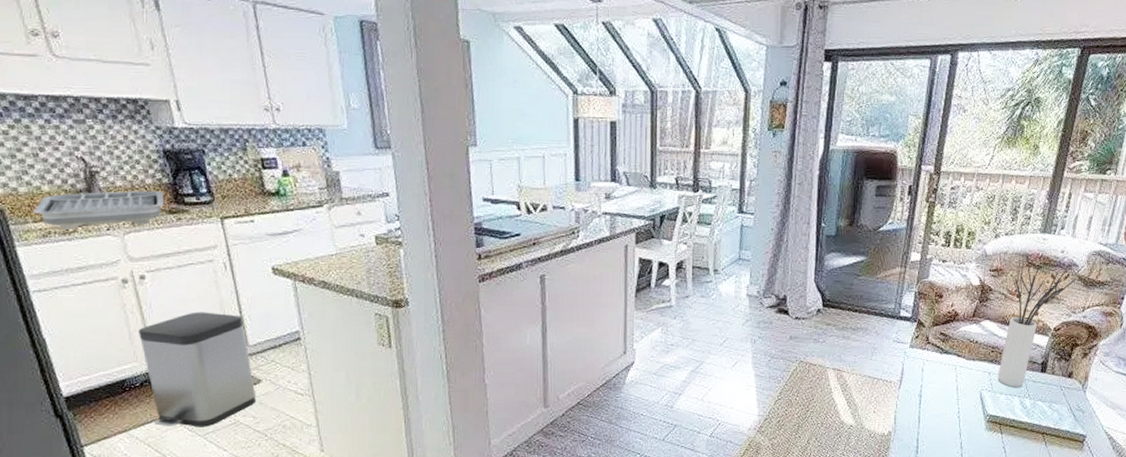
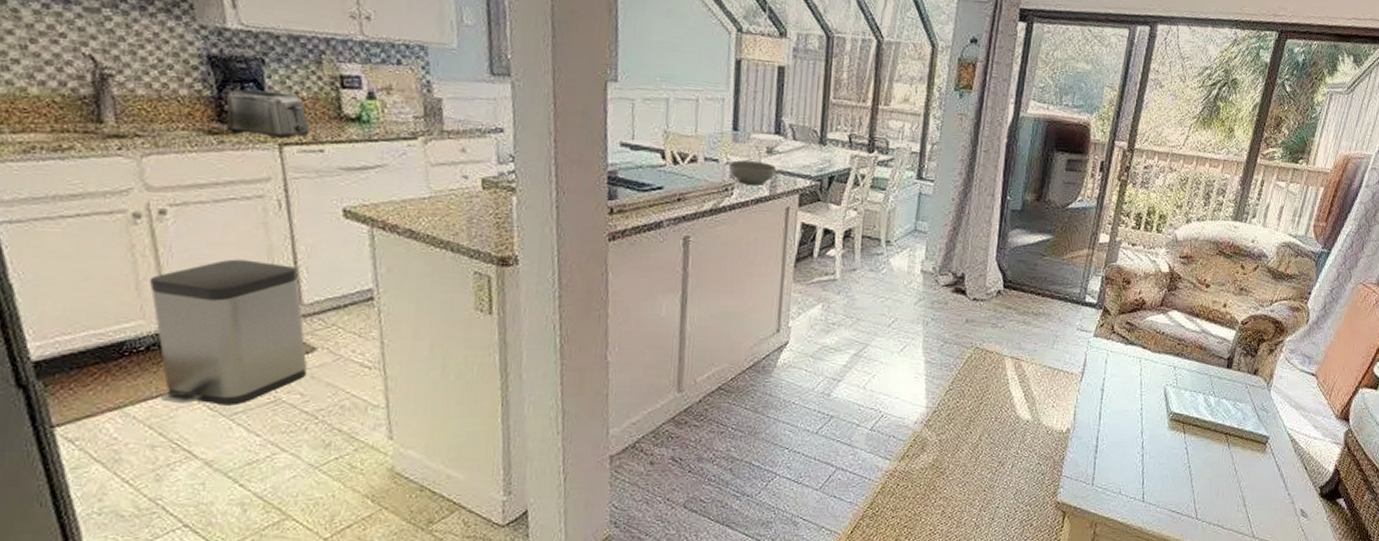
dish rack: present [33,190,165,230] -> none [12,99,204,146]
toaster: none [180,175,242,214] -> present [226,89,310,140]
bowl: none [573,207,614,227] -> present [728,160,776,185]
vase: present [997,254,1075,388] -> none [1183,242,1264,385]

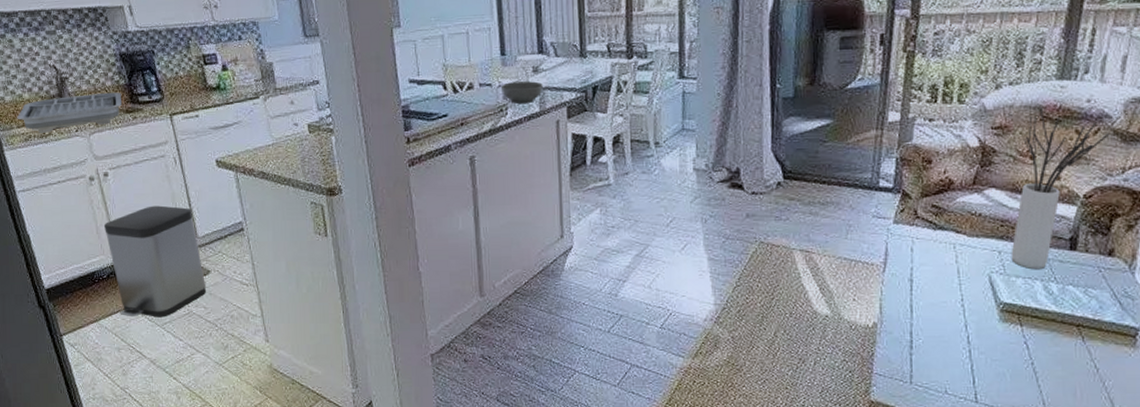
dish rack: none [12,99,204,146] -> present [17,92,123,133]
toaster: present [226,89,310,140] -> none [135,74,188,111]
vase: none [1183,242,1264,385] -> present [1011,106,1109,270]

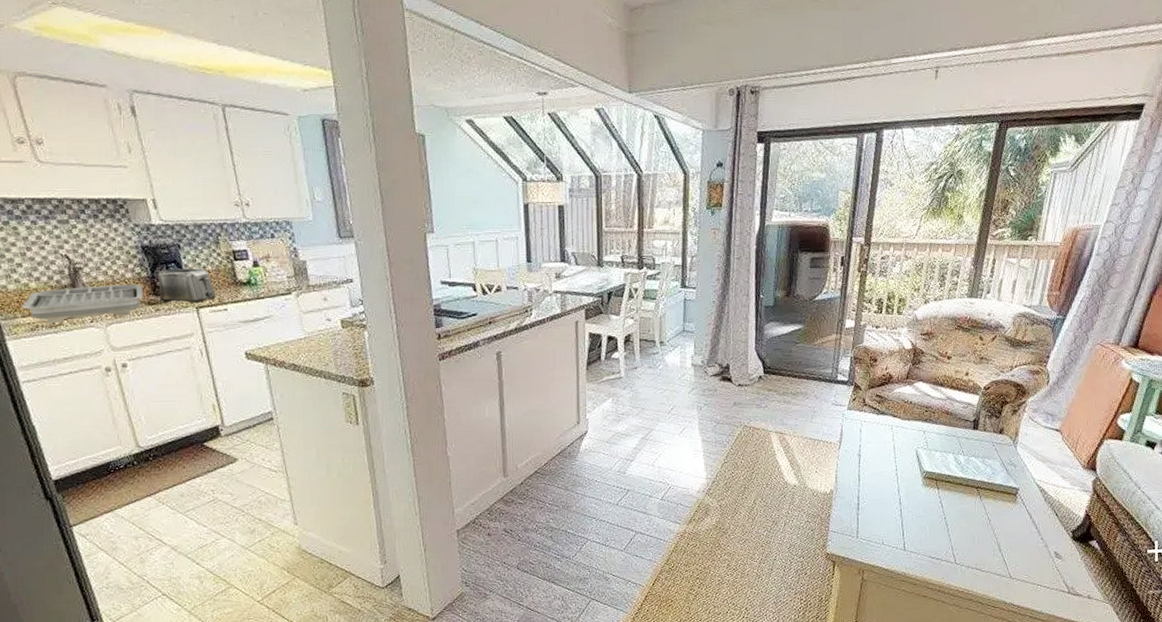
pedal bin: present [103,205,206,318] -> none [121,396,232,506]
toaster: none [135,74,188,111] -> present [158,268,216,304]
bowl: present [500,81,543,103] -> none [526,286,564,305]
vase: present [1011,106,1109,270] -> none [932,318,1002,445]

